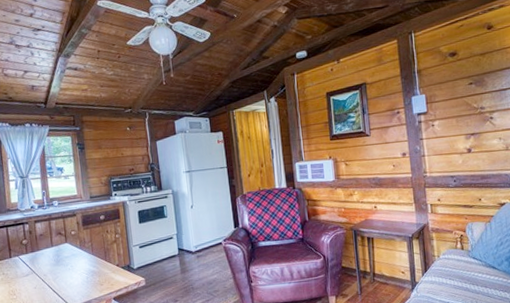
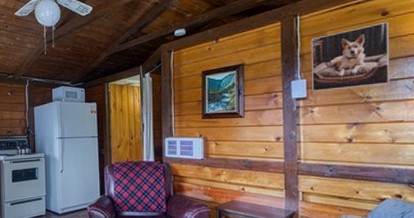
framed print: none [426,35,500,106] -> present [311,21,390,92]

